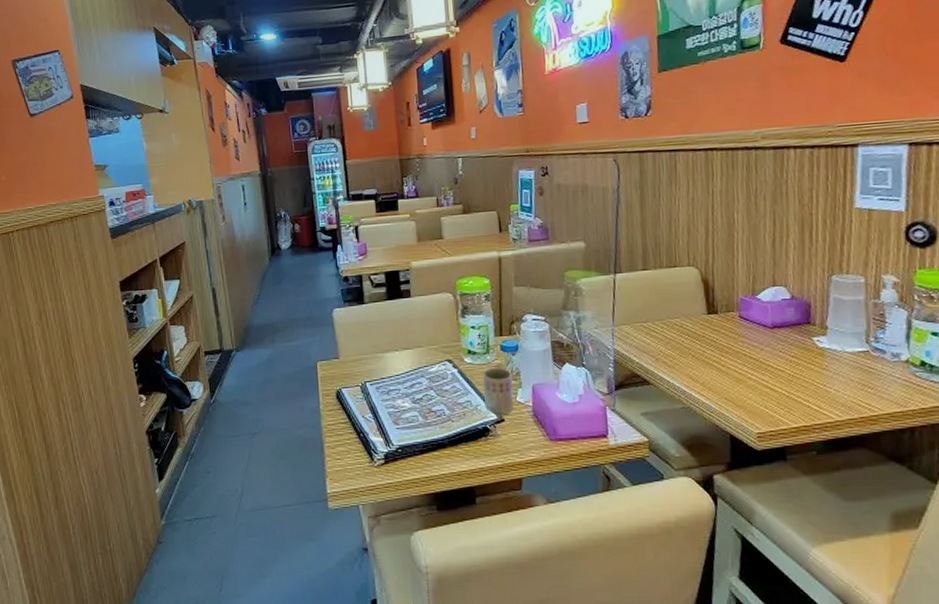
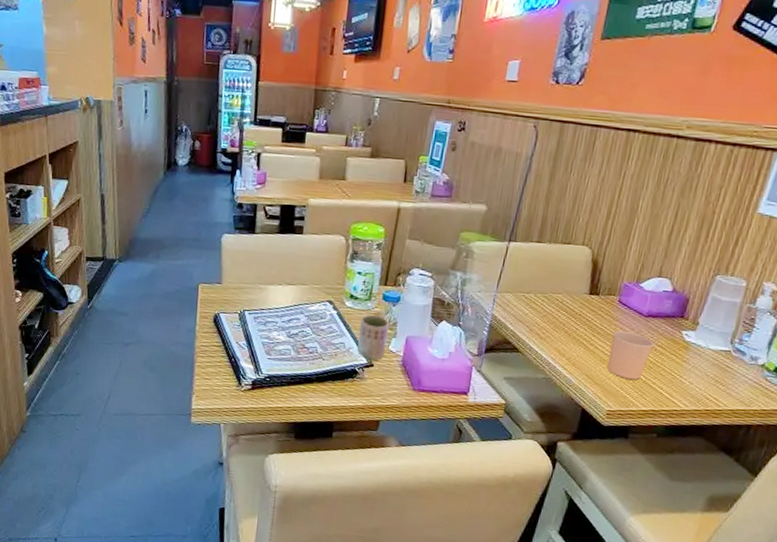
cup: none [741,345,788,396] -> present [607,330,655,380]

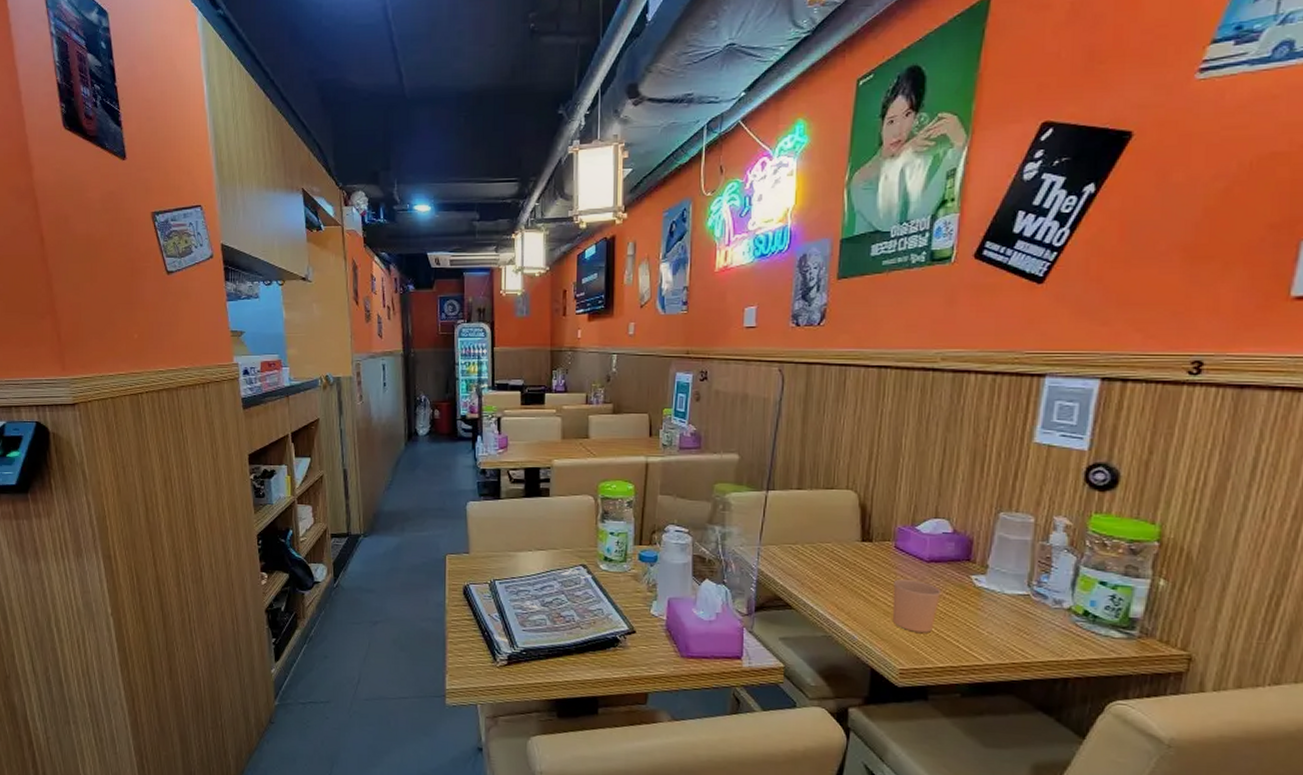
cup: present [357,314,390,361] -> none [617,576,649,627]

